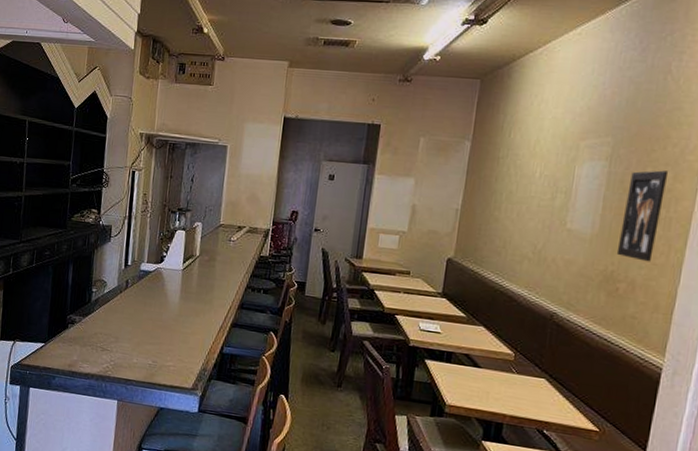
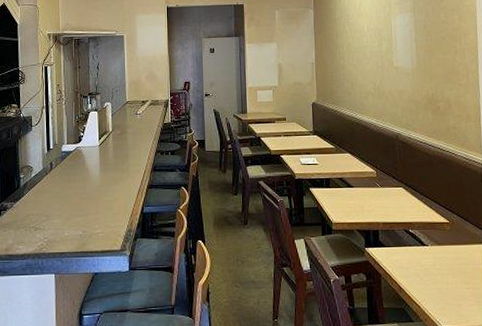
wall art: present [616,170,669,262] -> none [430,15,458,84]

